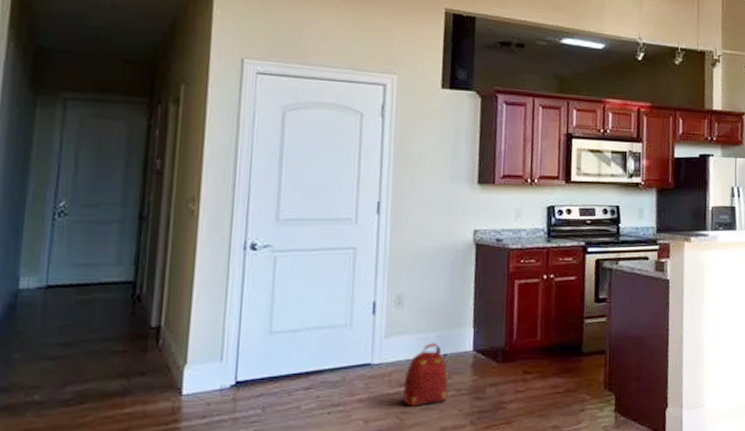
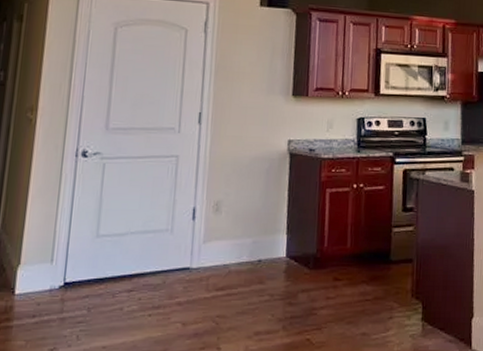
backpack: present [403,342,449,406] -> none [219,248,263,310]

